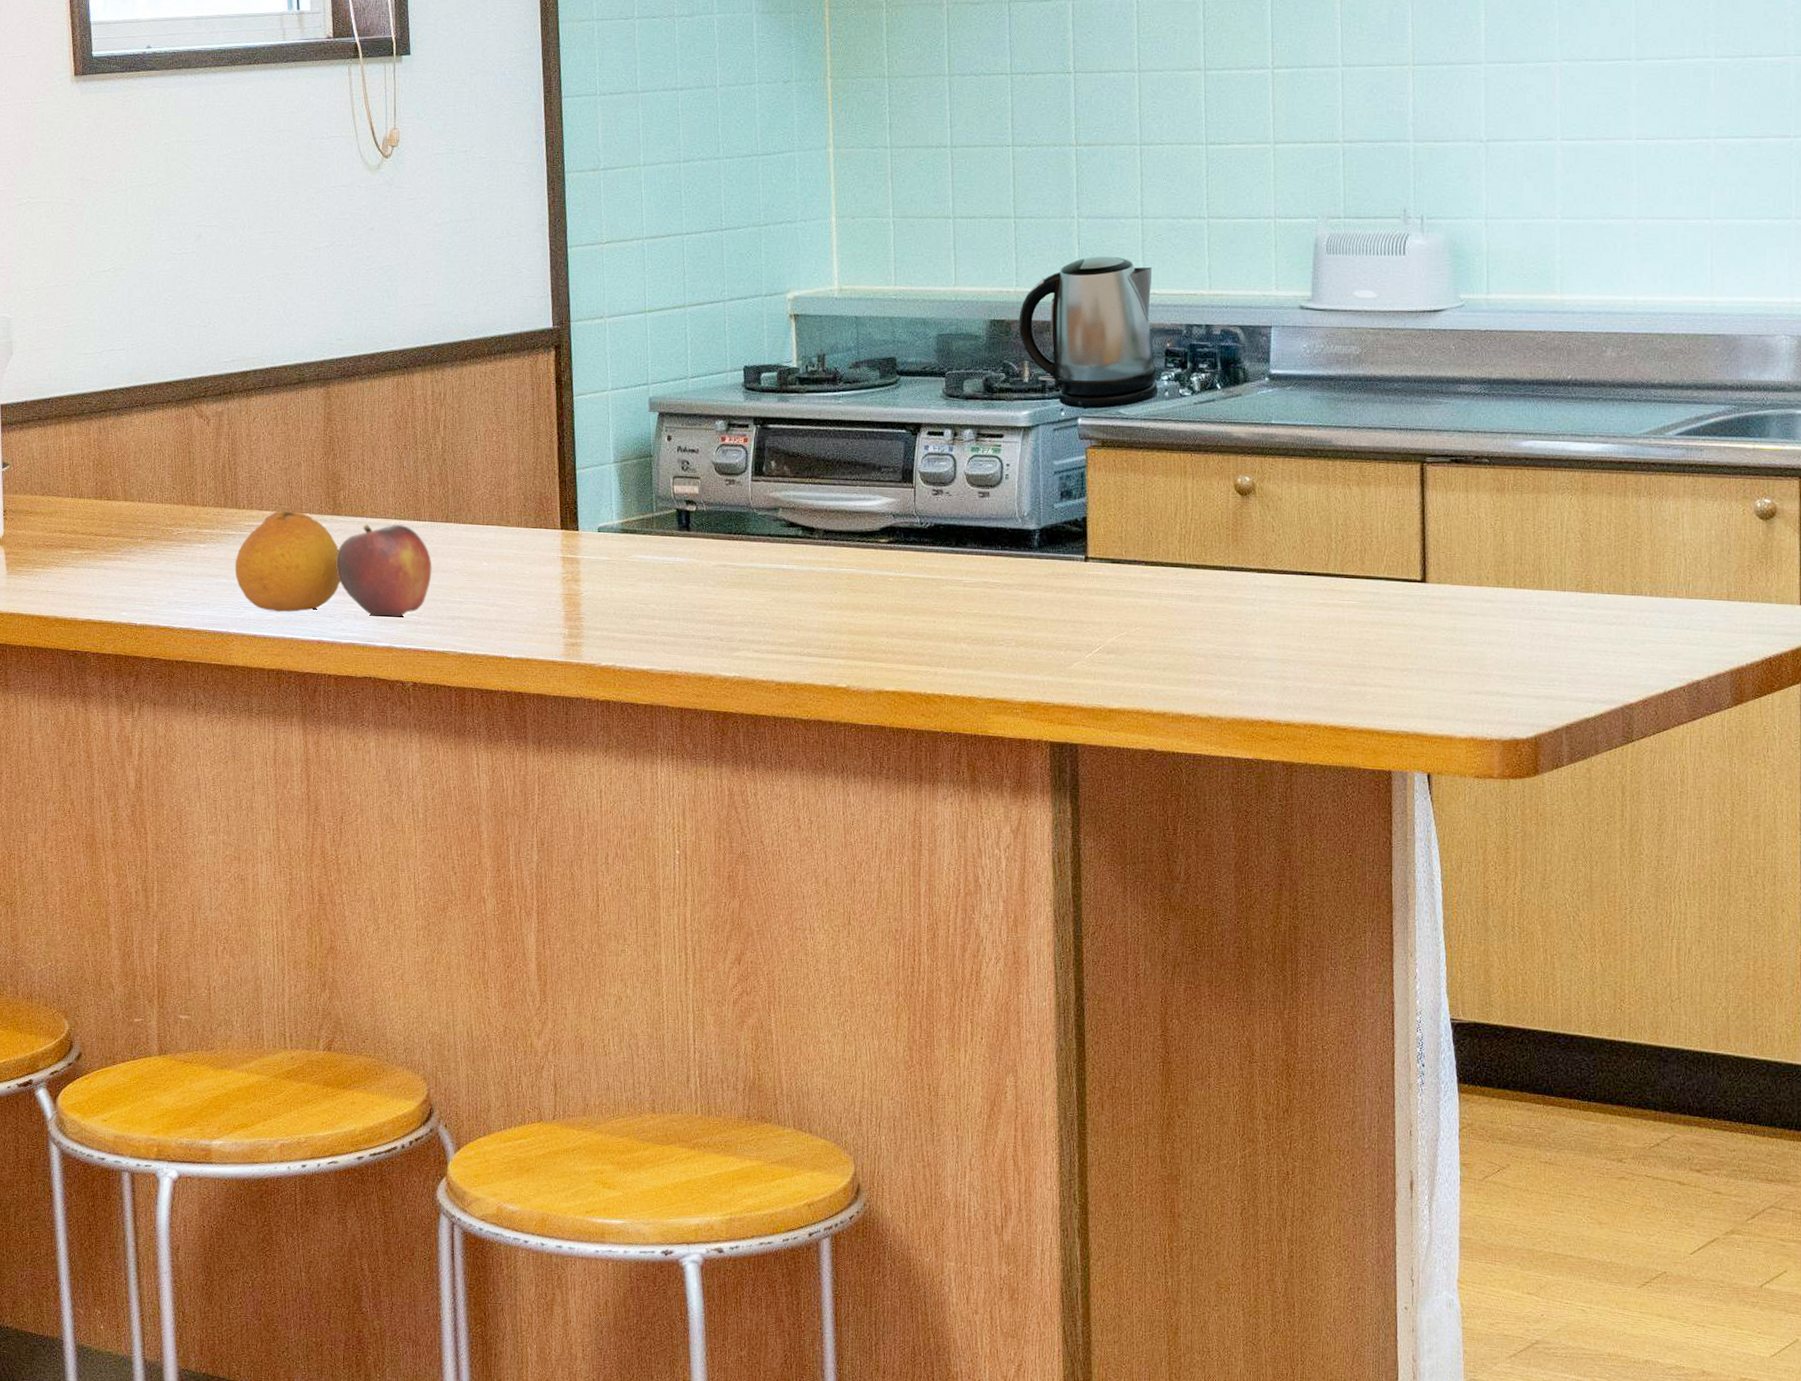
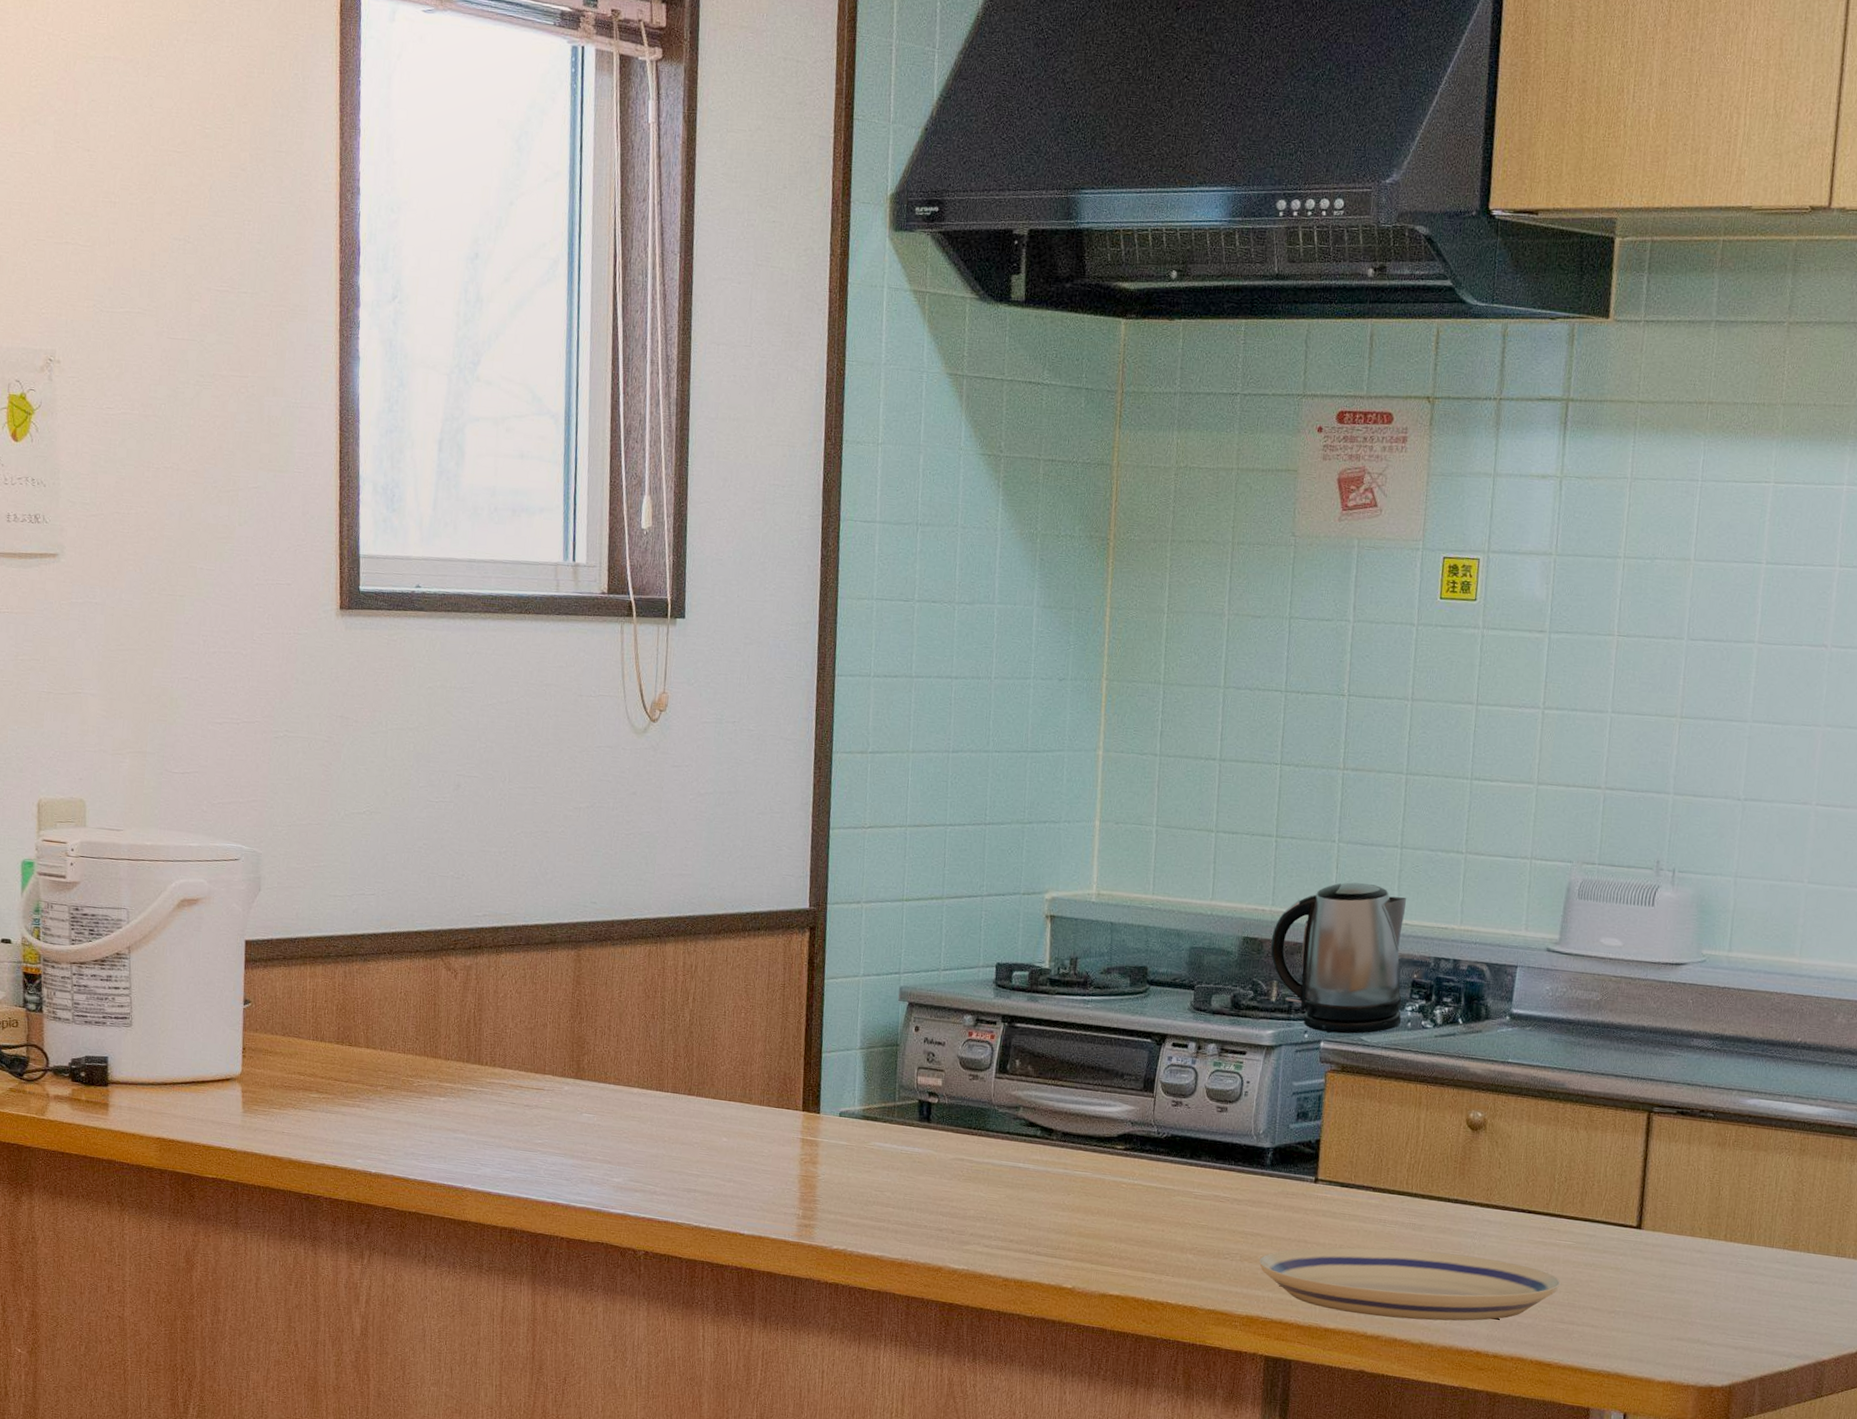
fruit: present [234,510,340,613] -> none [473,1069,580,1173]
fruit: present [336,524,432,617] -> none [575,1090,672,1186]
plate: none [1035,622,1348,694] -> present [1258,1247,1561,1321]

